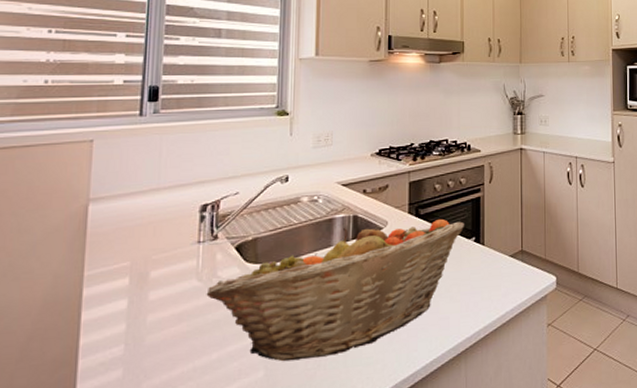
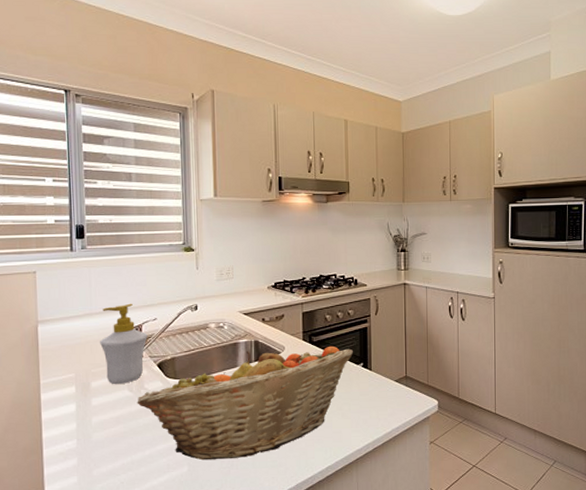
soap bottle: none [166,175,226,274] -> present [100,303,148,385]

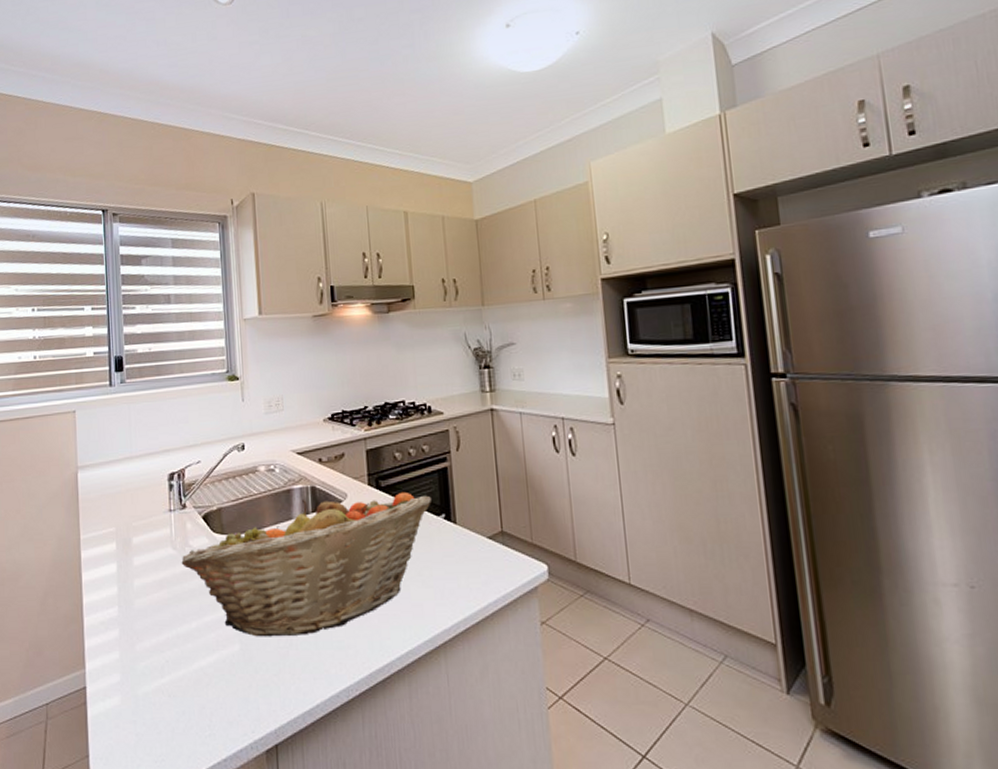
soap bottle: present [100,303,148,385] -> none [141,444,191,541]

